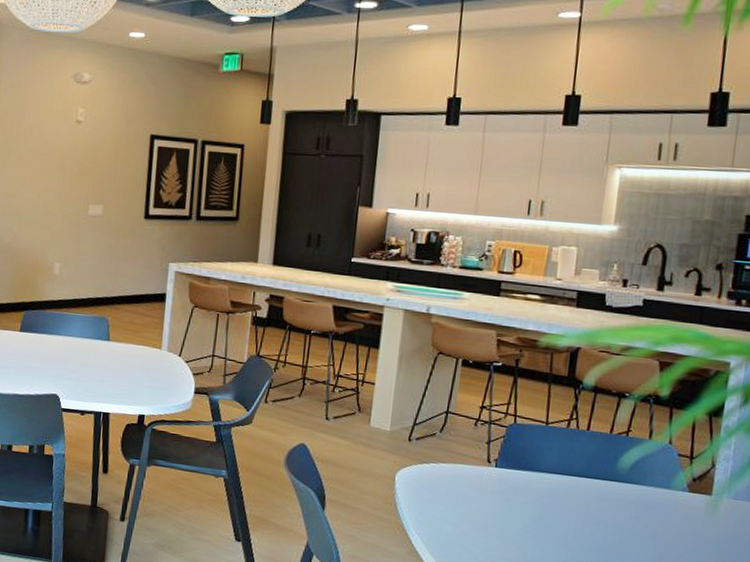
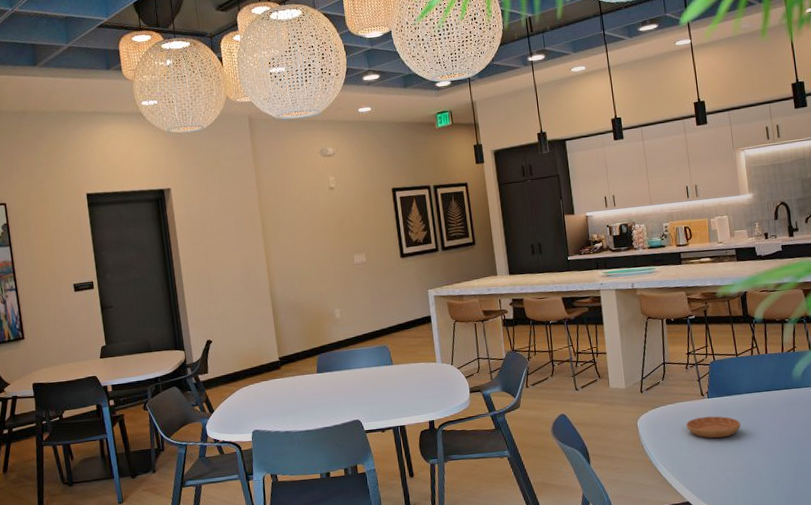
saucer: none [458,487,532,520] -> present [685,416,741,439]

